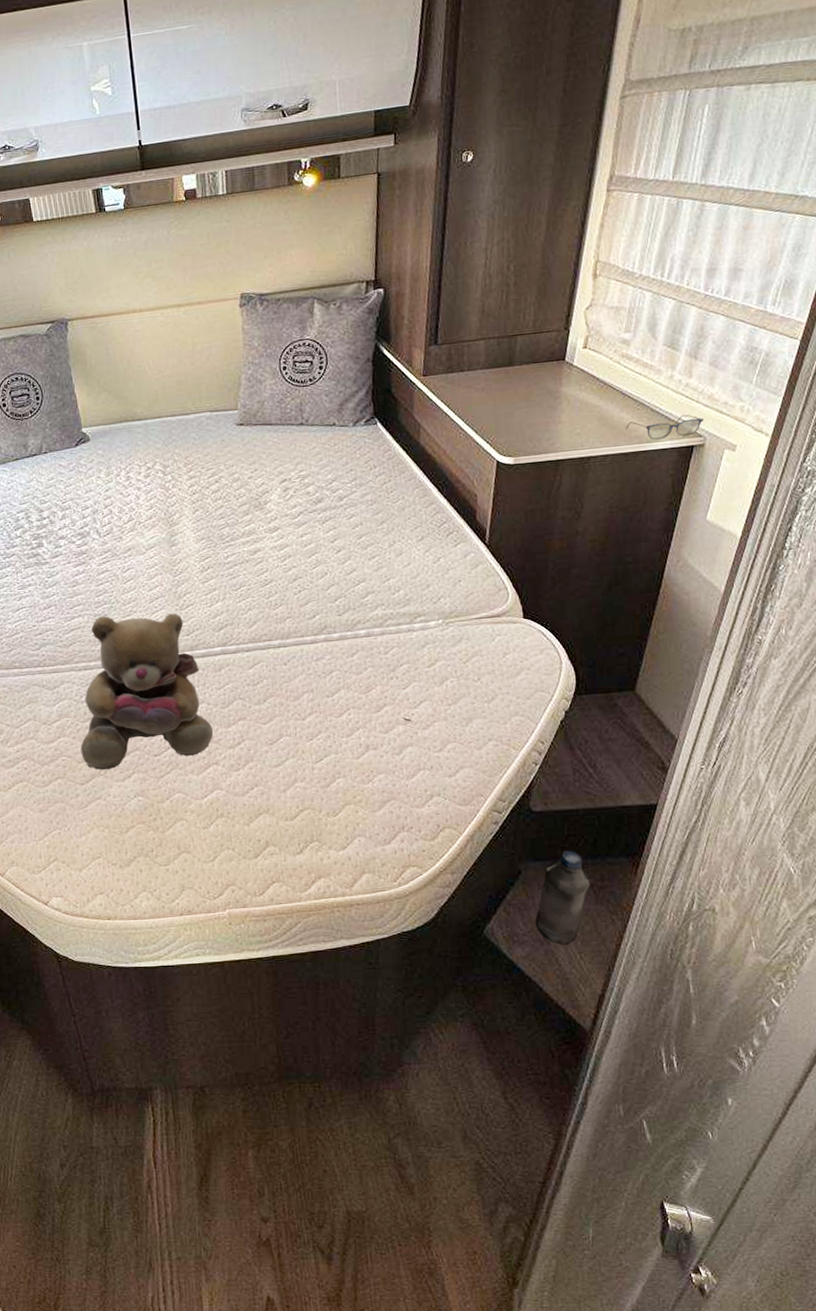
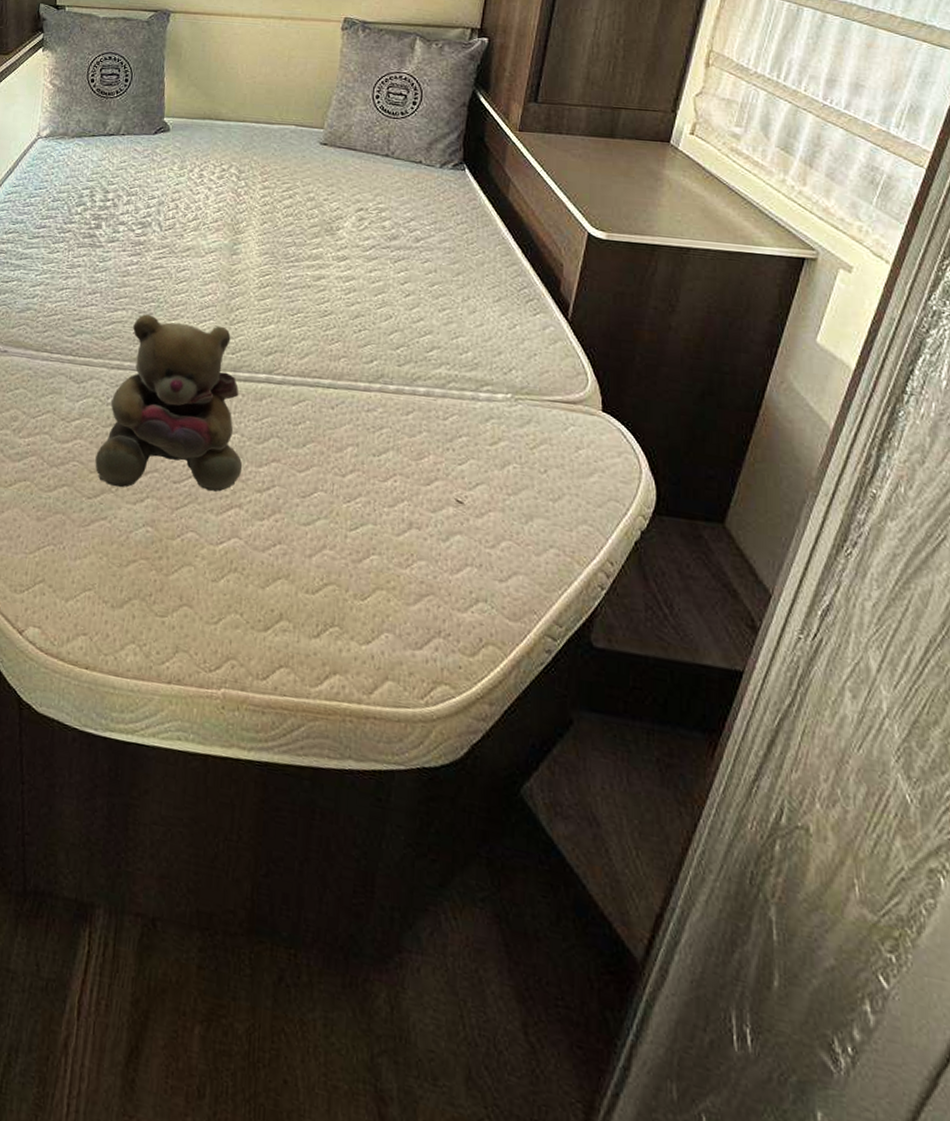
water bottle: present [535,850,591,945] -> none [584,706,656,833]
glasses: present [626,414,703,441] -> none [731,219,817,247]

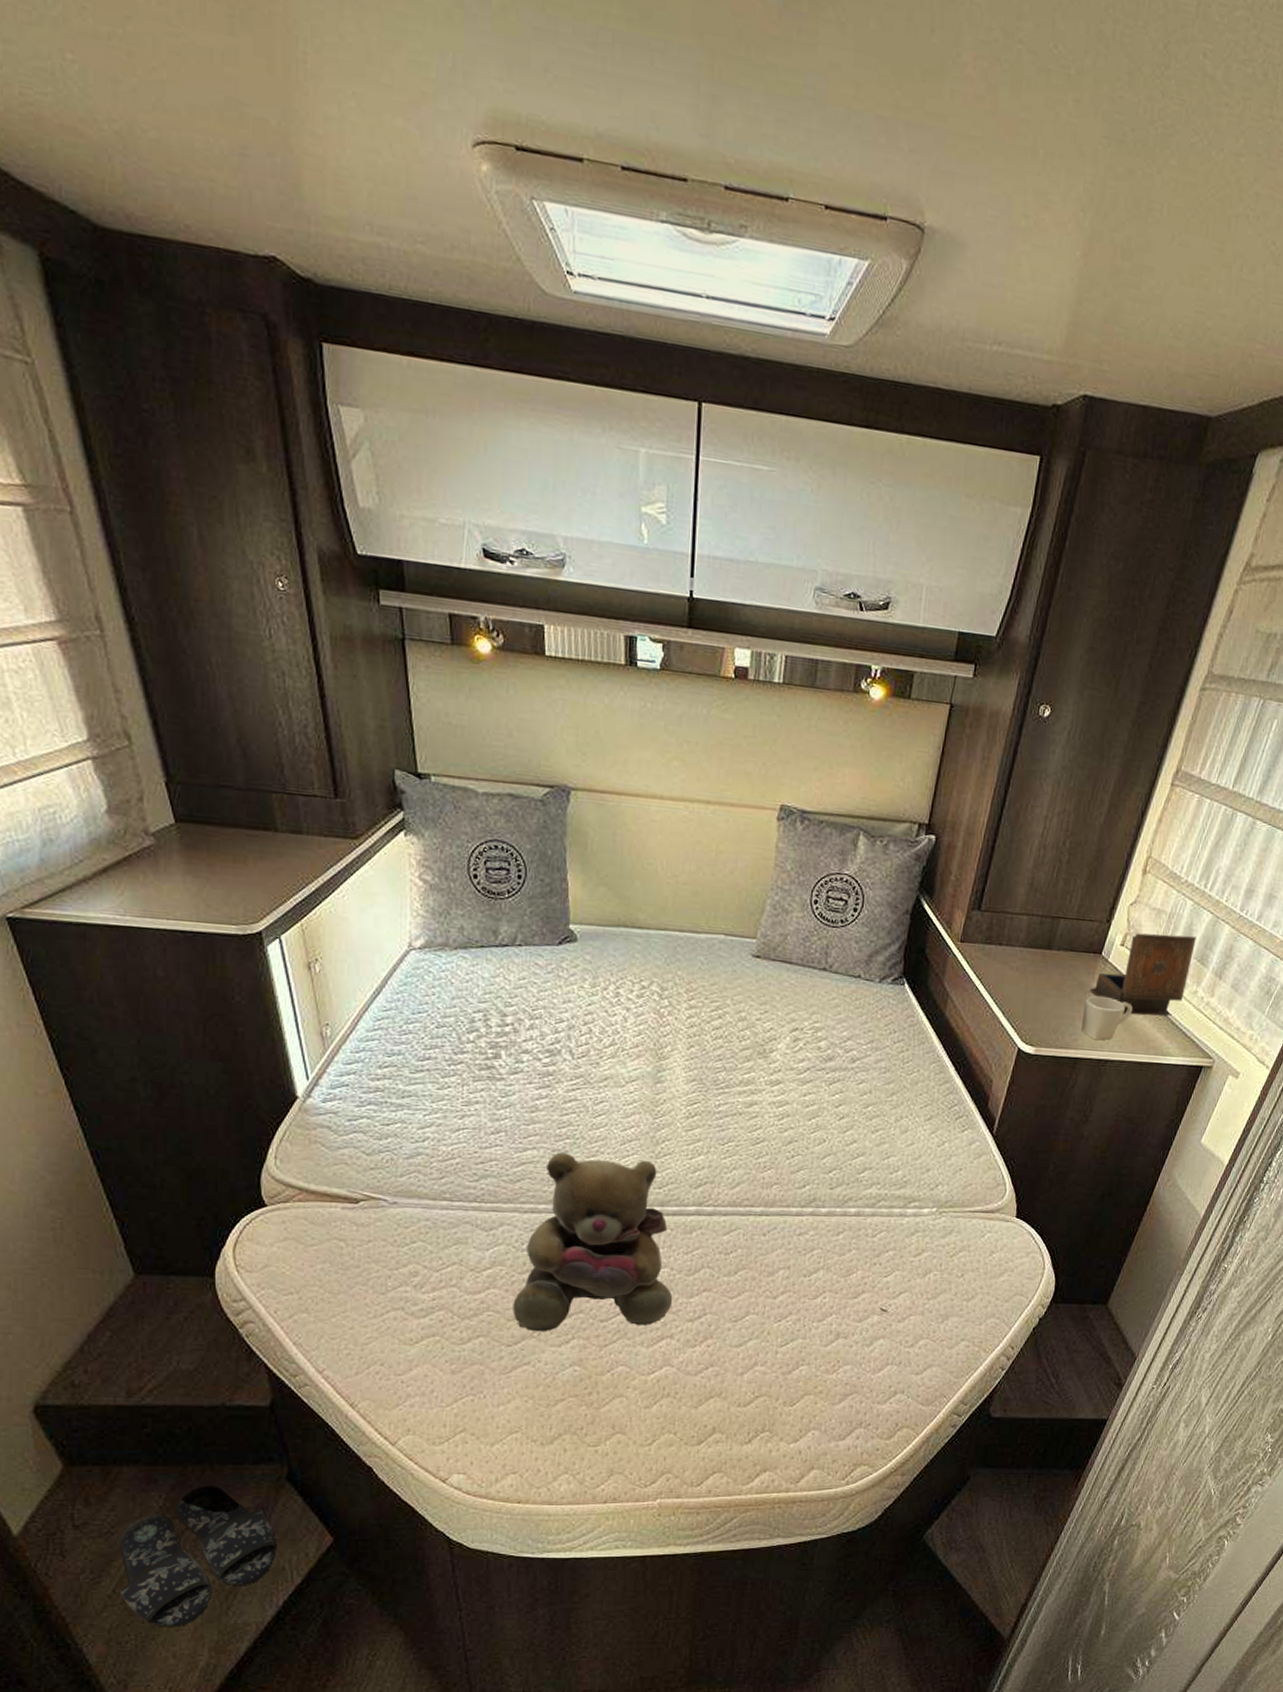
mug: none [656,182,712,228] -> present [1081,995,1133,1041]
decorative box: none [661,122,776,204] -> present [1089,933,1196,1016]

